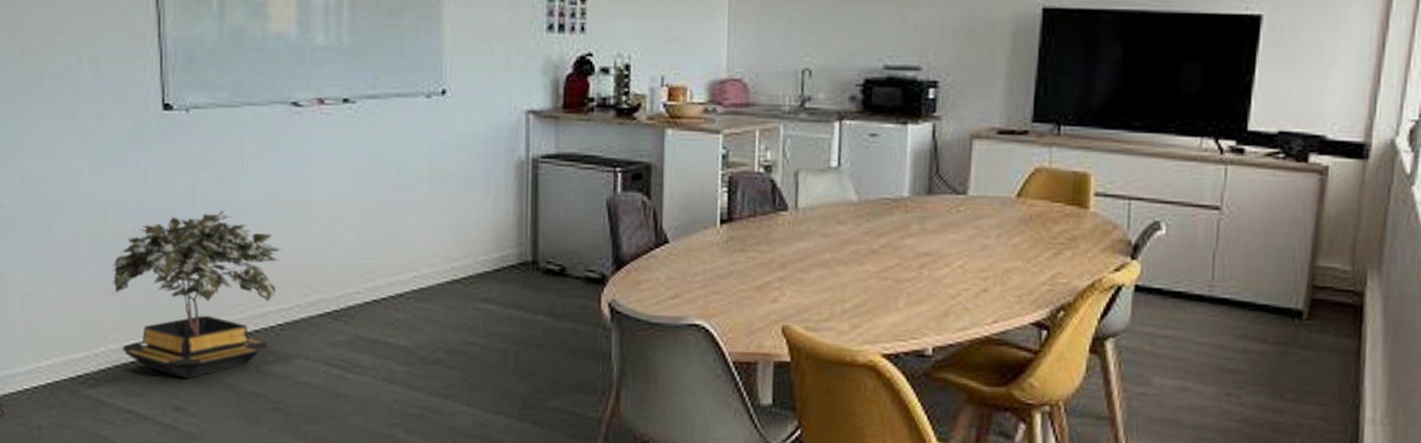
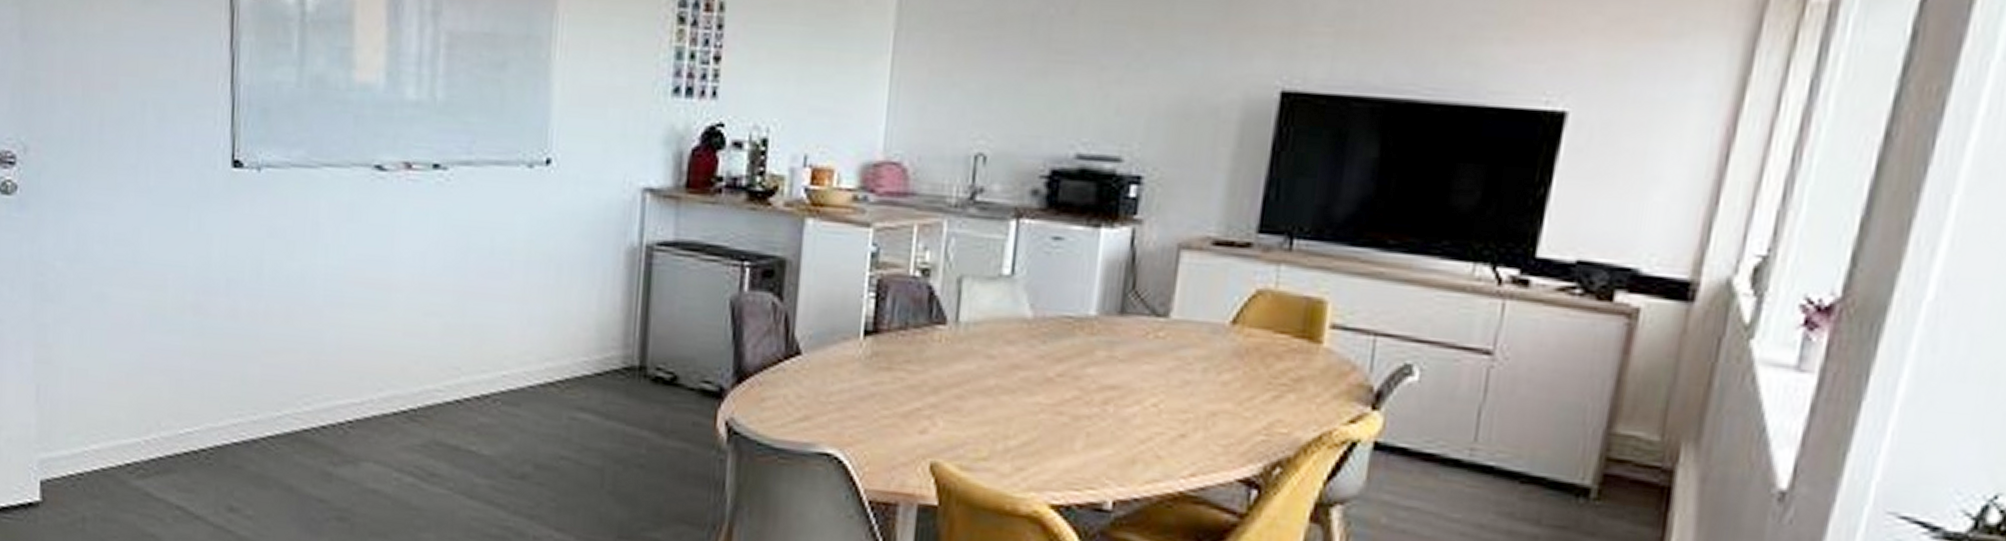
potted plant: present [112,211,282,379] -> none [168,287,356,477]

